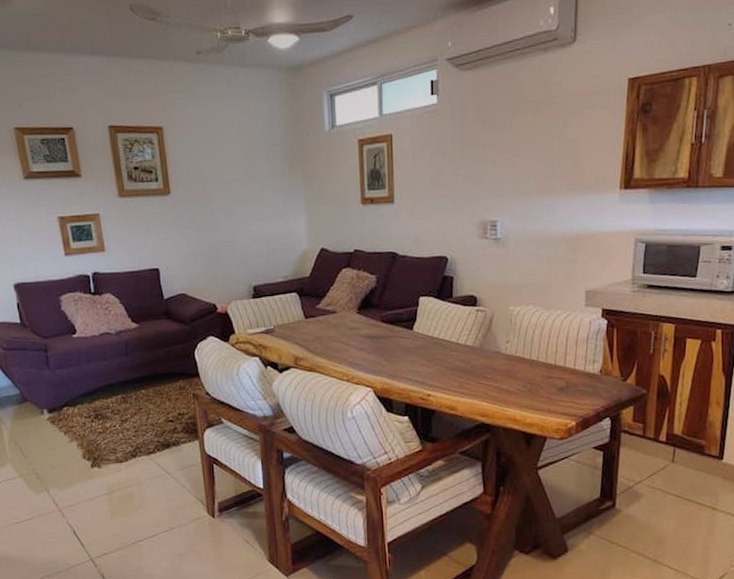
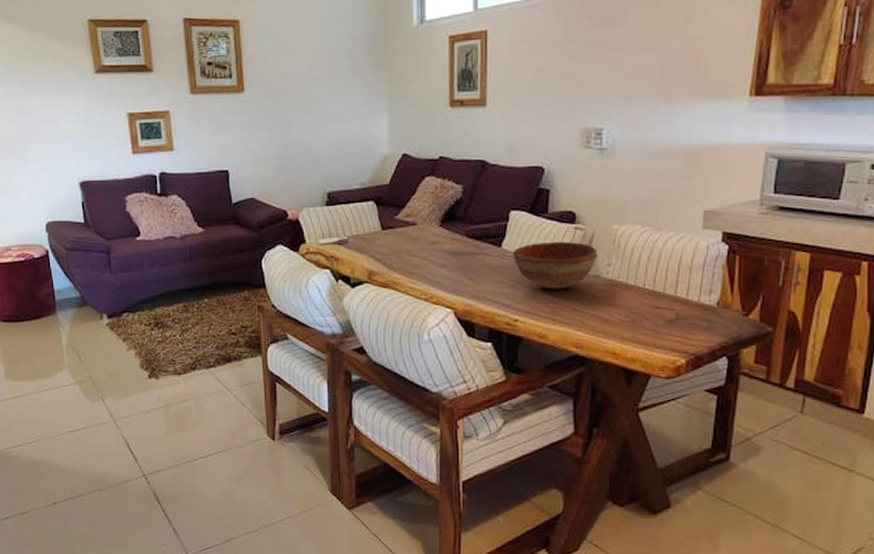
bowl: none [423,322,498,366] -> present [513,241,598,289]

